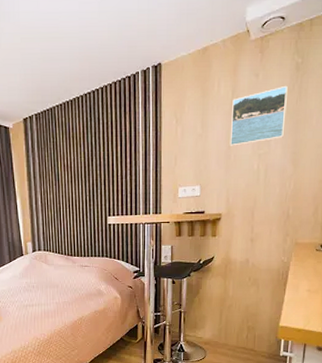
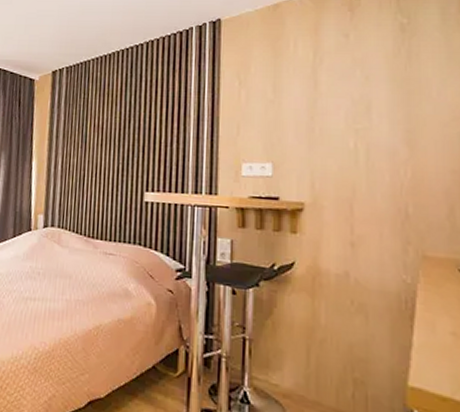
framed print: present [229,85,288,146] -> none [312,48,391,117]

